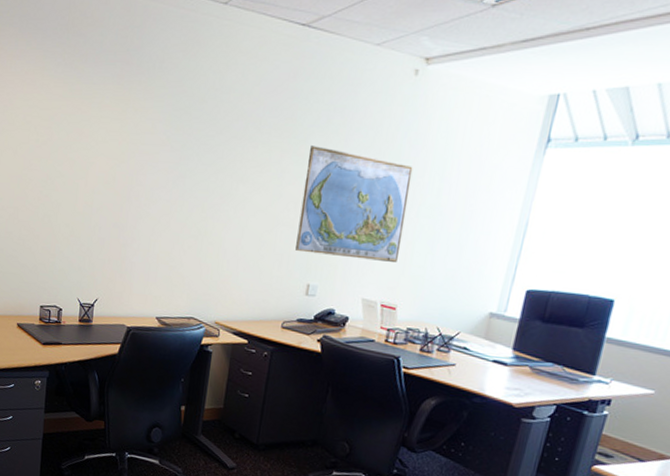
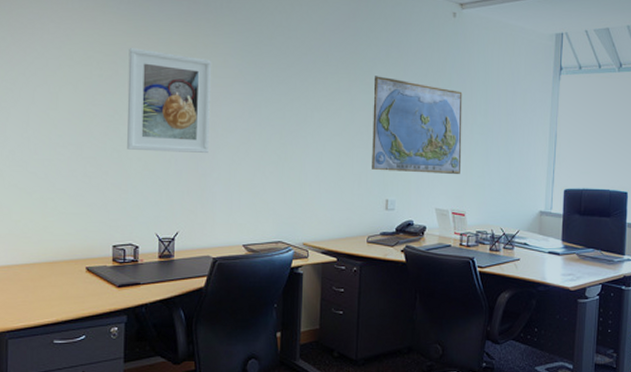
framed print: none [57,112,140,223] -> present [127,48,211,153]

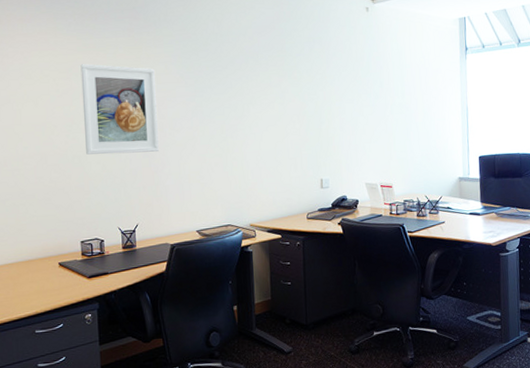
world map: present [372,76,463,174] -> none [300,69,385,154]

